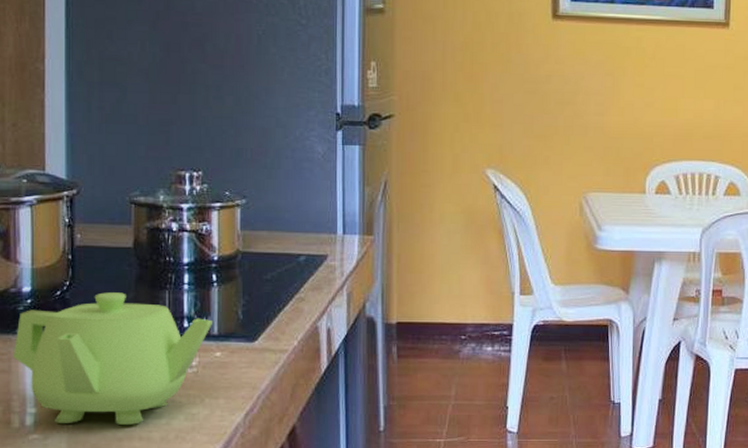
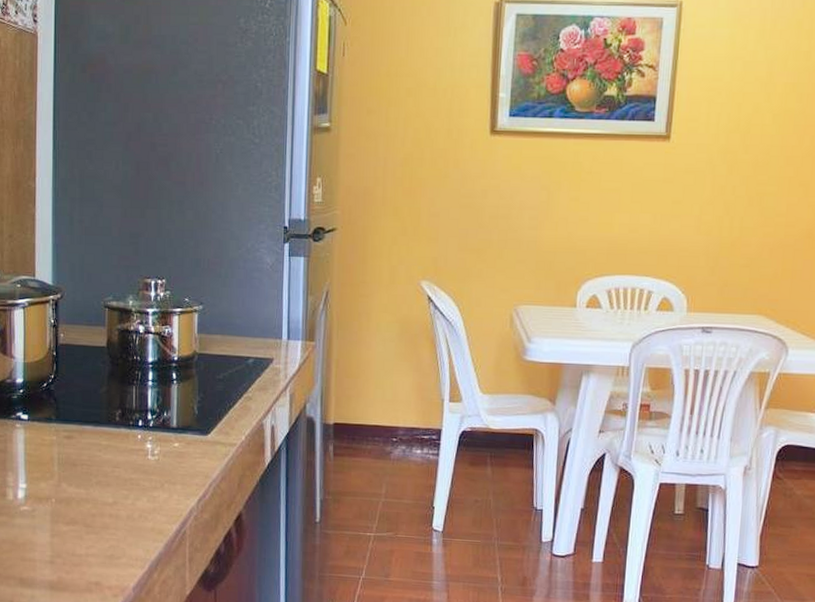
teapot: present [13,292,212,425] -> none [8,386,172,503]

